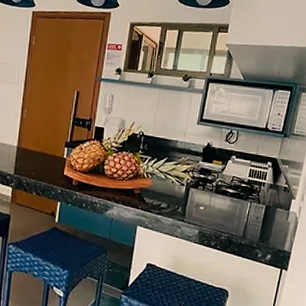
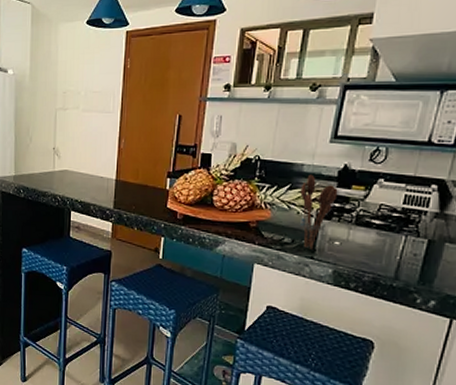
utensil holder: none [174,150,203,214] -> present [300,174,338,250]

